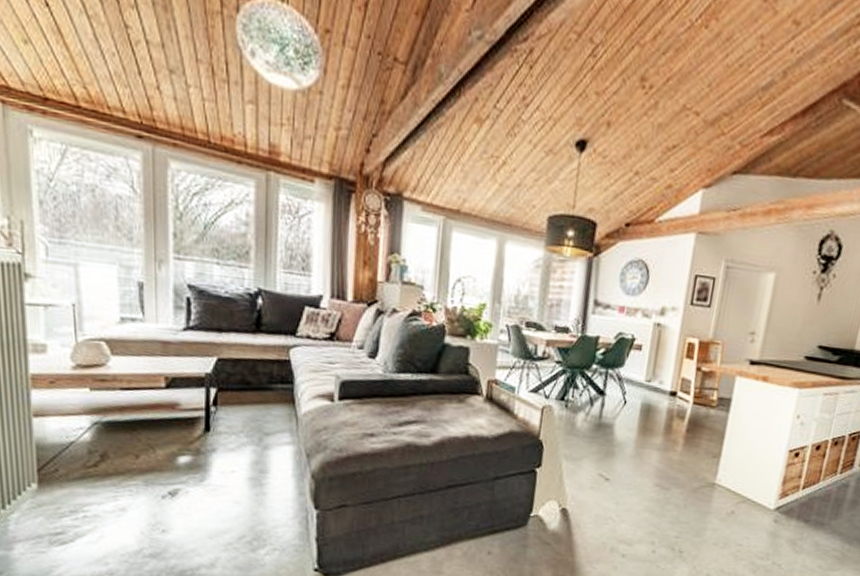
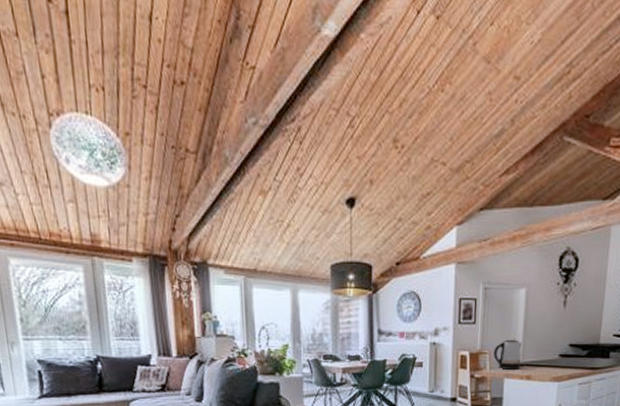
kettle: none [727,331,763,368] -> present [493,339,522,370]

